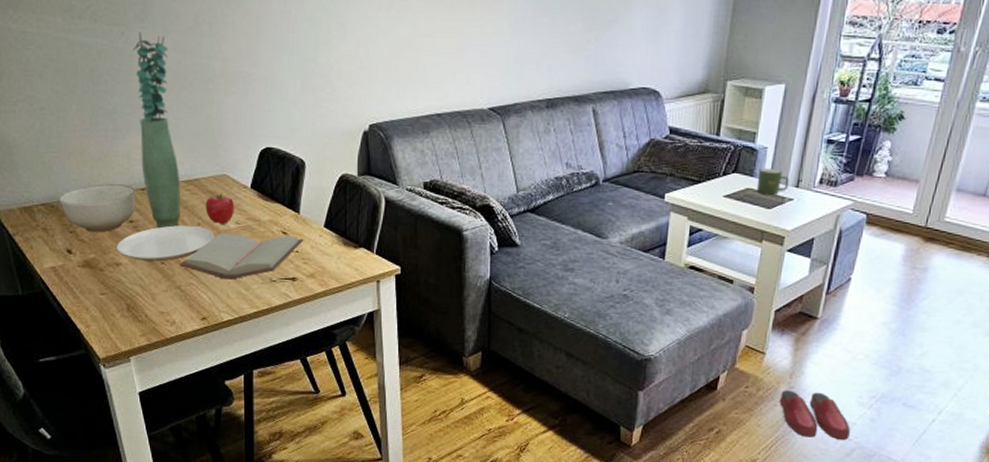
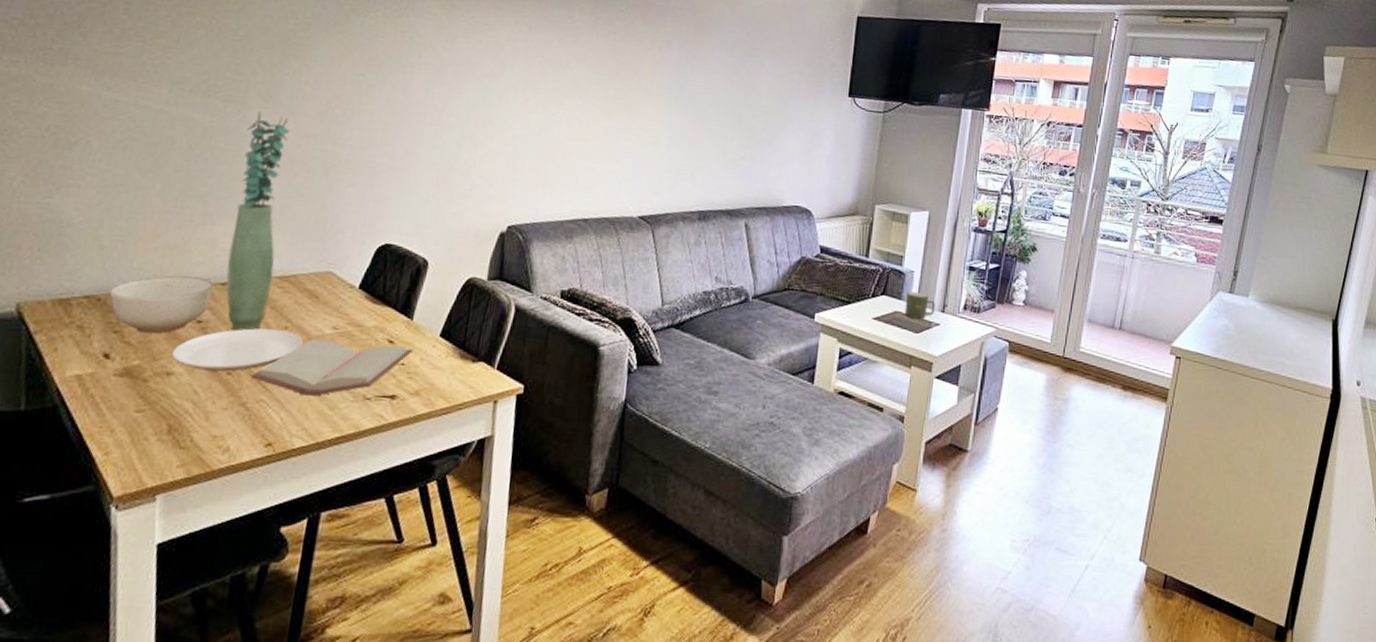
fruit: present [205,193,235,224] -> none [297,292,336,329]
slippers: present [780,390,850,440] -> none [933,533,1006,591]

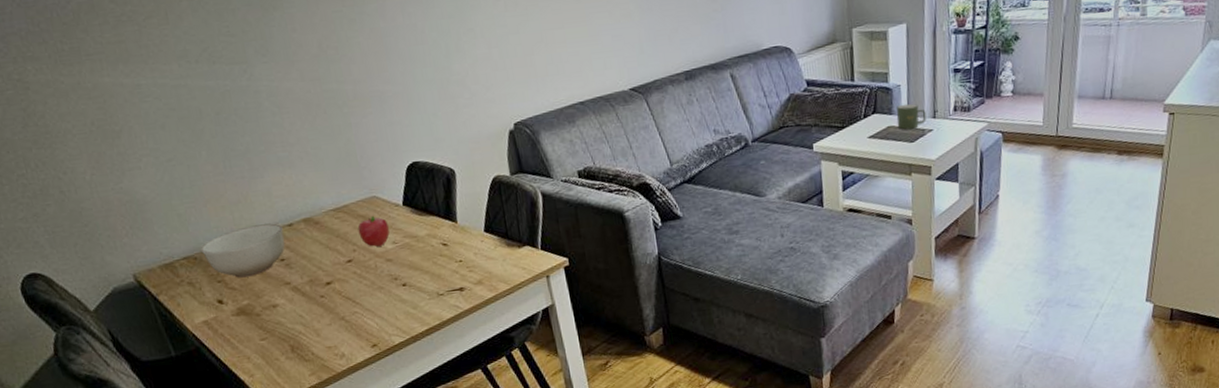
plate: present [172,328,304,372] -> none [270,253,373,299]
vase: present [226,111,291,332] -> none [258,66,334,262]
paperback book: present [251,339,414,396] -> none [340,246,466,302]
fruit: none [297,292,336,329] -> present [357,215,390,247]

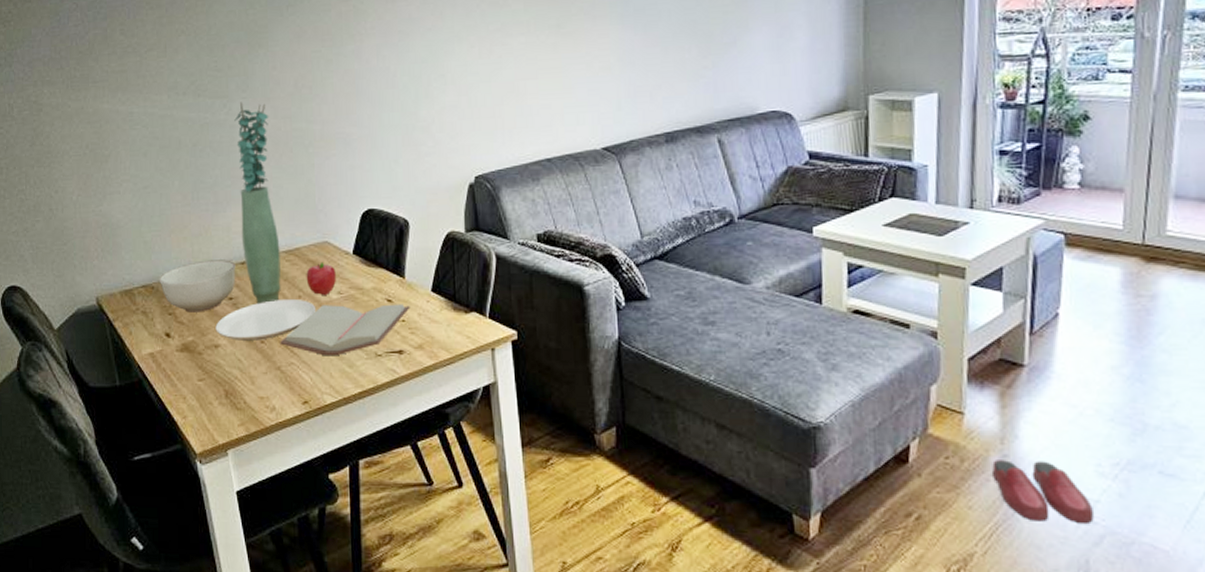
vase: none [258,66,334,262] -> present [234,102,281,305]
plate: none [270,253,373,299] -> present [215,298,316,341]
paperback book: none [340,246,466,302] -> present [280,304,410,356]
mug: present [896,103,927,131] -> none [920,188,961,221]
slippers: none [954,307,1024,353] -> present [992,460,1094,523]

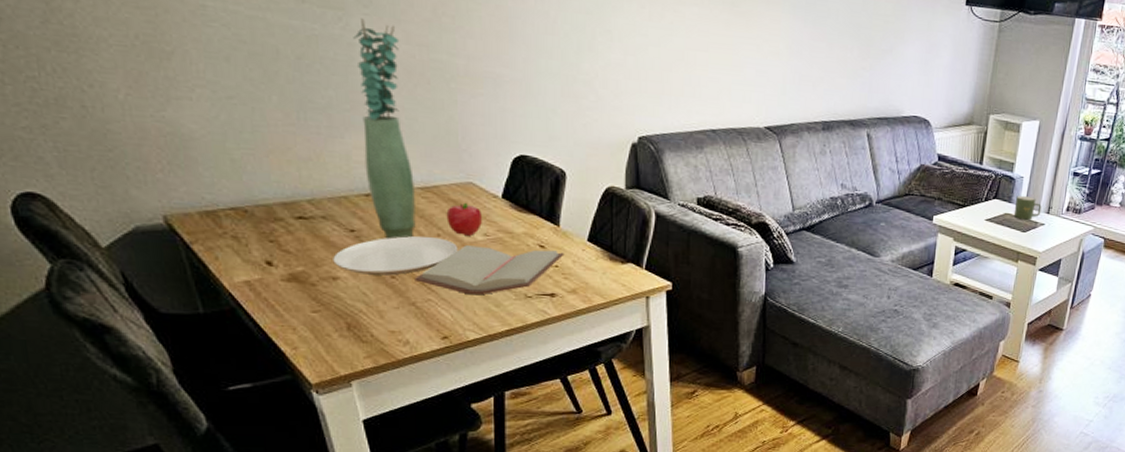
bowl: present [158,259,236,313] -> none [253,187,359,242]
mug: none [920,188,961,221] -> present [1013,195,1042,221]
slippers: present [992,460,1094,523] -> none [1031,394,1088,435]

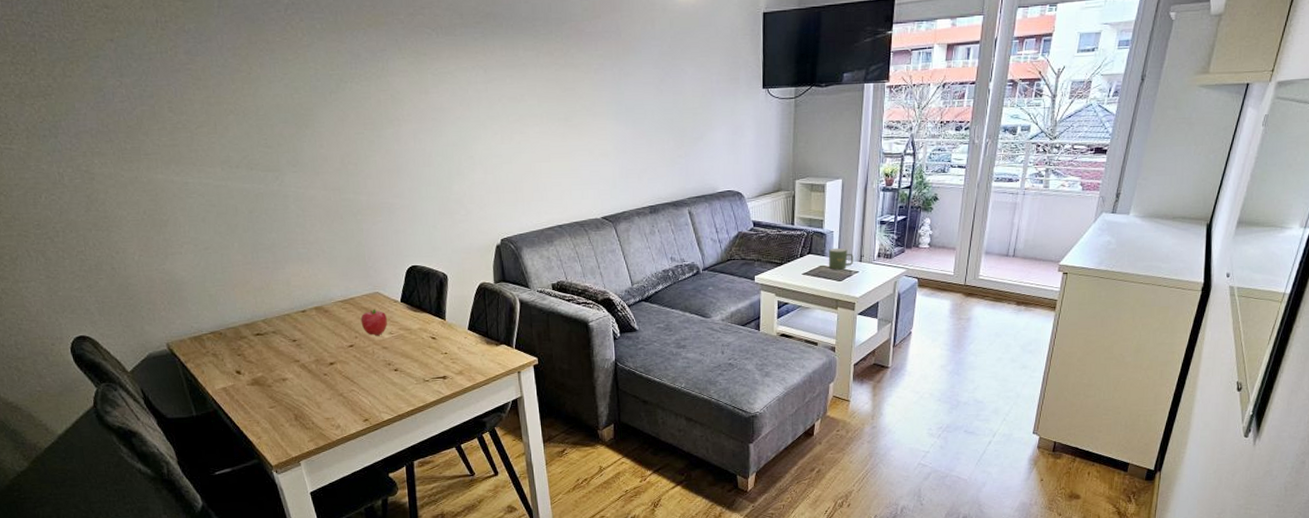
plate: present [333,236,459,276] -> none [282,339,372,374]
vase: present [353,18,416,240] -> none [287,175,339,345]
paperback book: present [415,245,565,295] -> none [341,340,451,383]

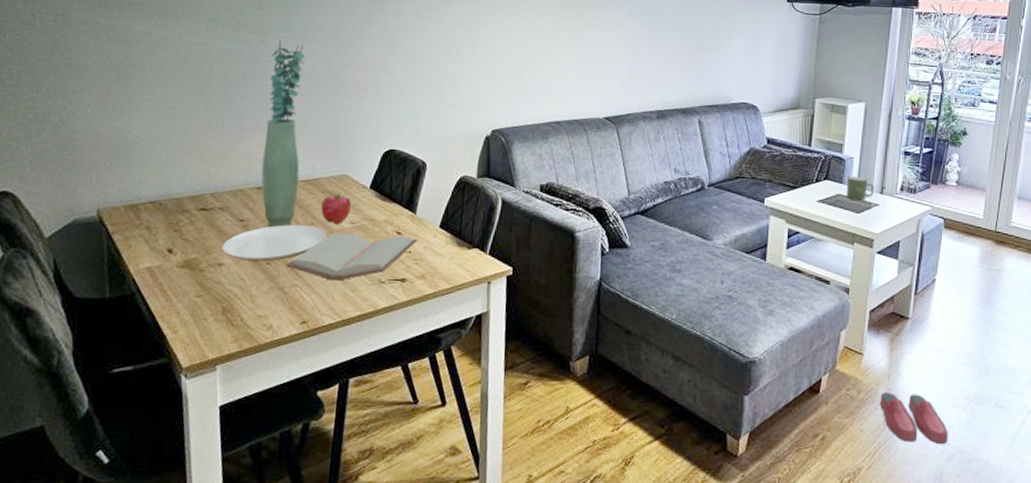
plate: none [282,339,372,374] -> present [221,224,327,262]
vase: none [287,175,339,345] -> present [261,40,306,228]
paperback book: none [341,340,451,383] -> present [286,233,418,281]
slippers: none [866,429,925,468] -> present [880,392,948,444]

